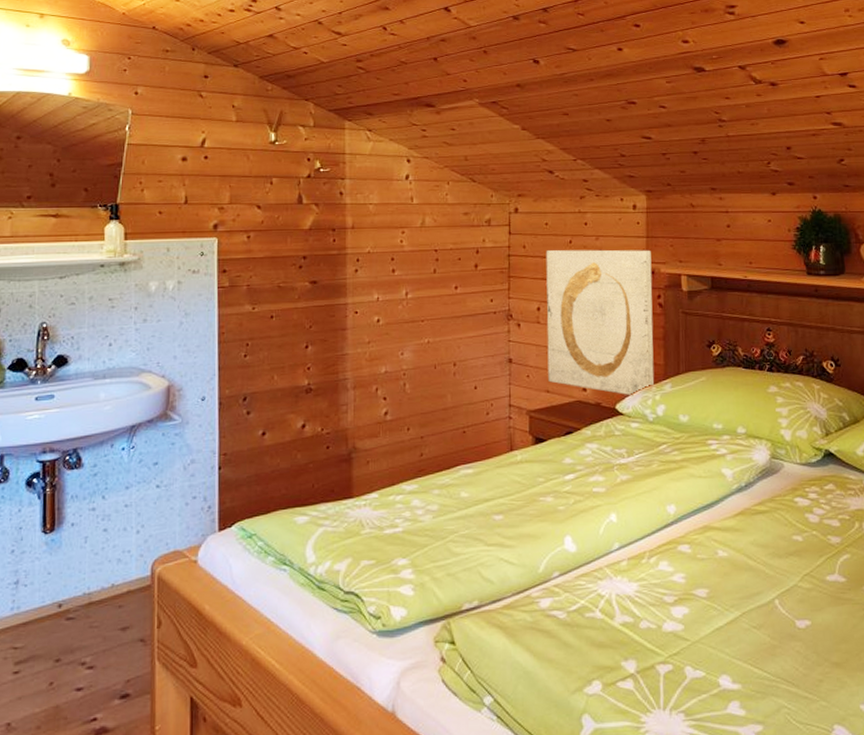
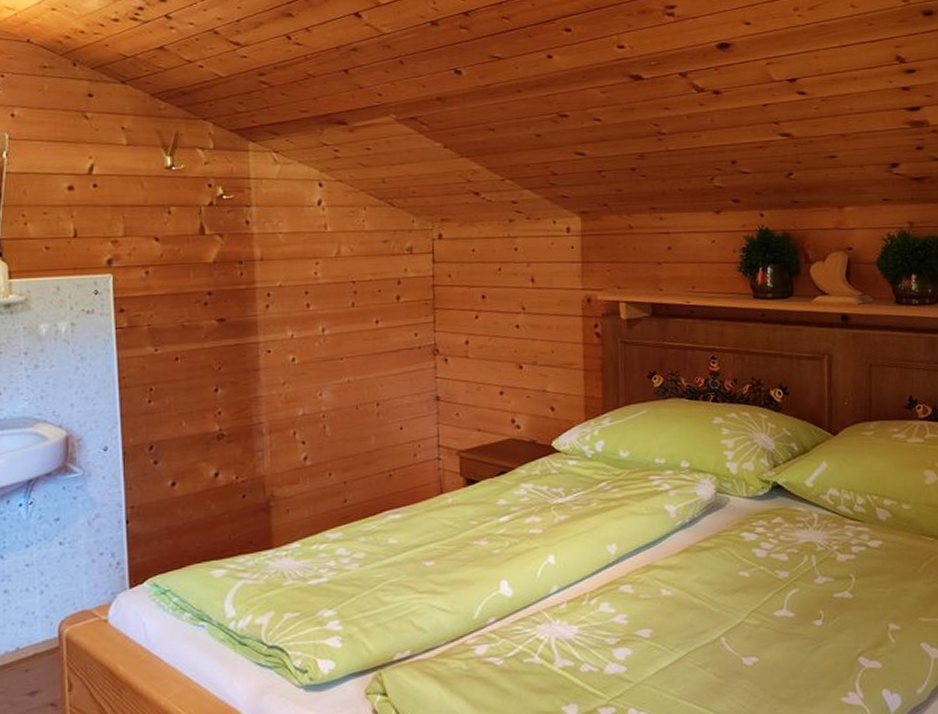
wall art: present [545,249,655,396] -> none [473,276,593,432]

